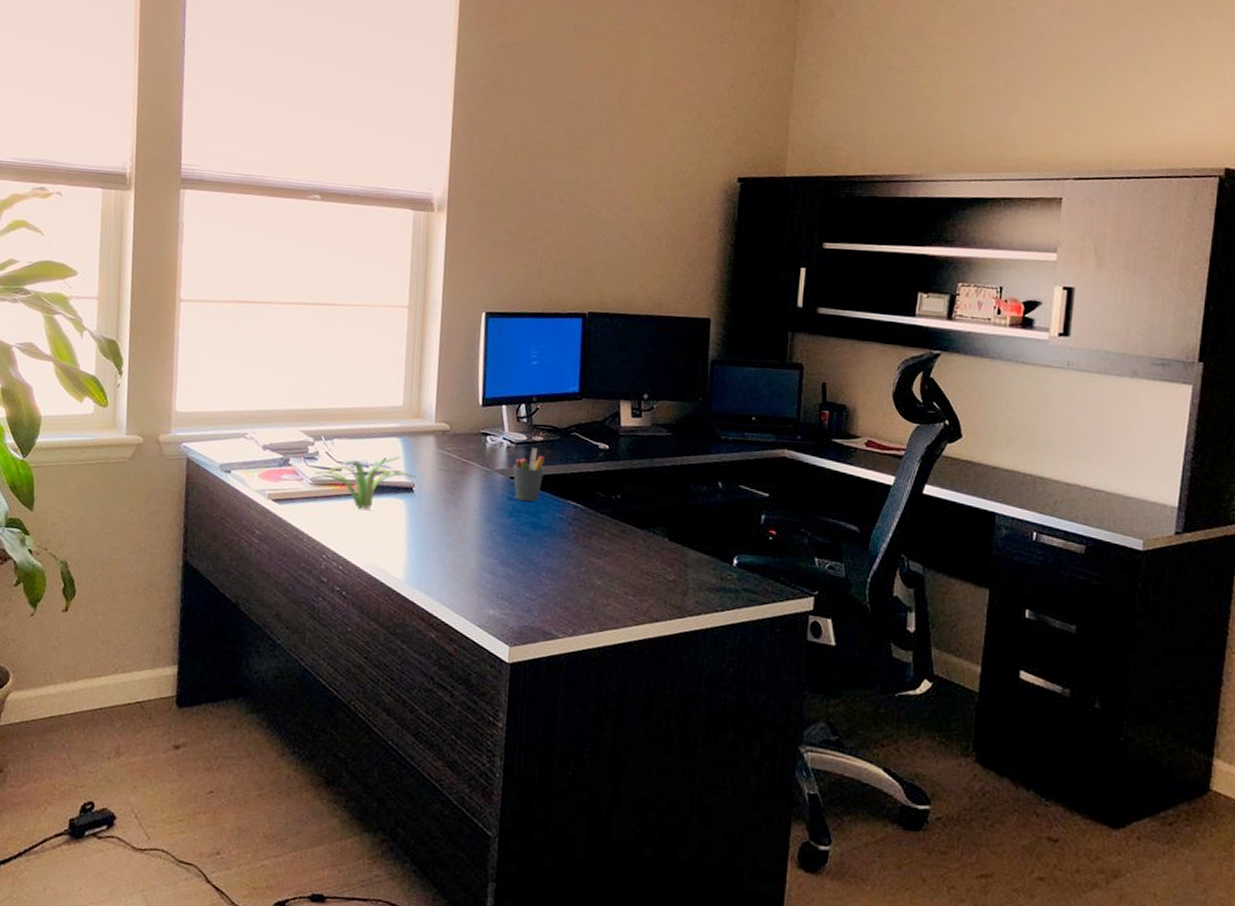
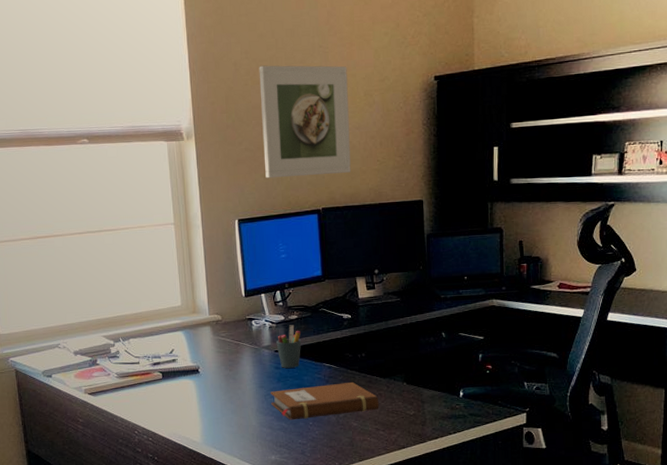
plant: present [311,456,417,509] -> none [117,346,200,392]
notebook: none [497,527,632,569] -> present [270,382,379,420]
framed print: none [525,139,637,275] -> present [259,65,351,179]

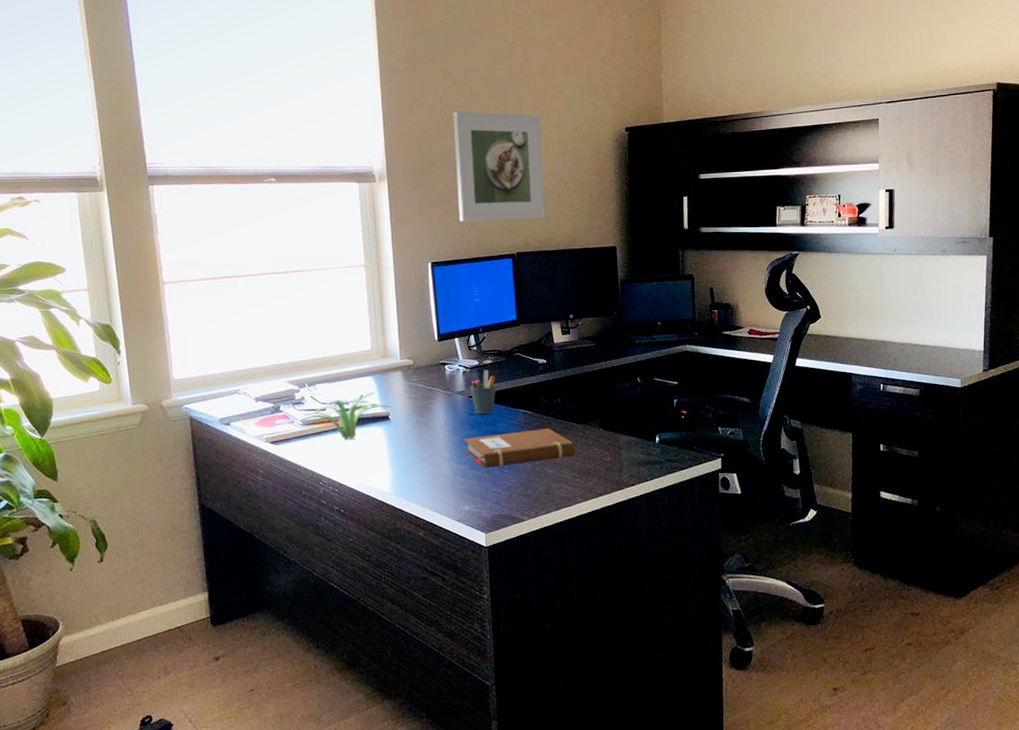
plant: none [117,346,200,392] -> present [301,391,391,440]

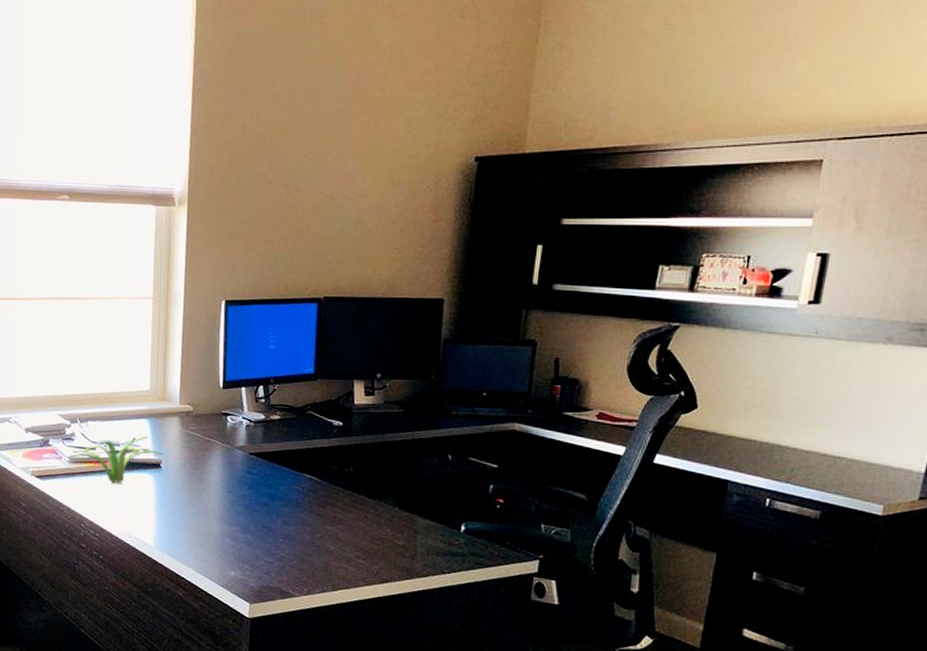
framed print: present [453,111,545,222] -> none [263,129,373,259]
notebook: present [463,429,576,468] -> none [238,498,364,535]
pen holder: present [470,370,497,414] -> none [252,425,282,475]

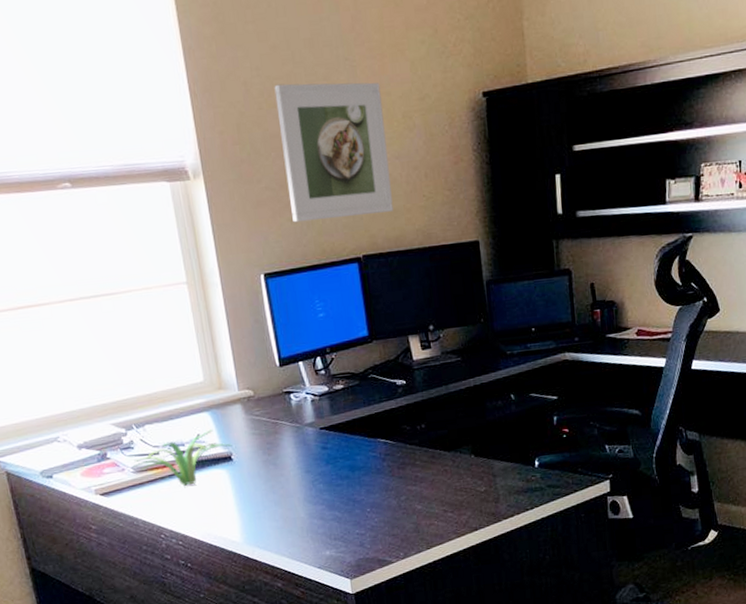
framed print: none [263,129,373,259] -> present [274,82,393,223]

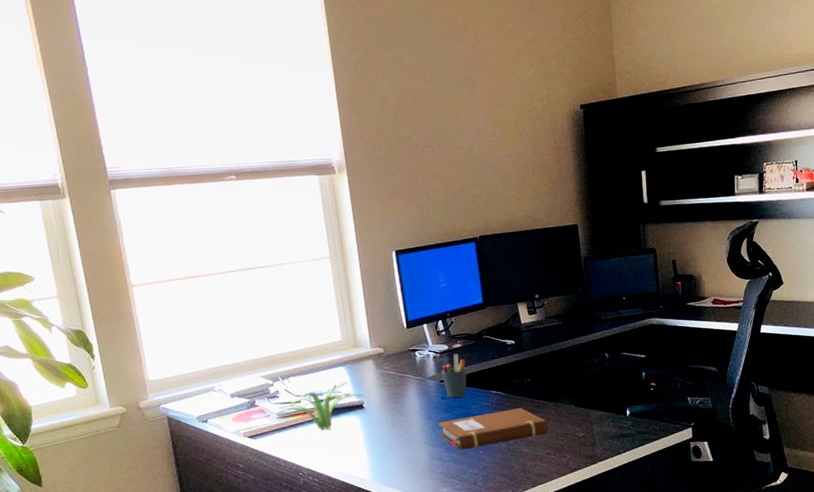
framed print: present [274,82,393,223] -> none [408,97,505,209]
notebook: none [318,459,446,508] -> present [438,408,549,451]
pen holder: none [320,396,351,448] -> present [441,353,467,398]

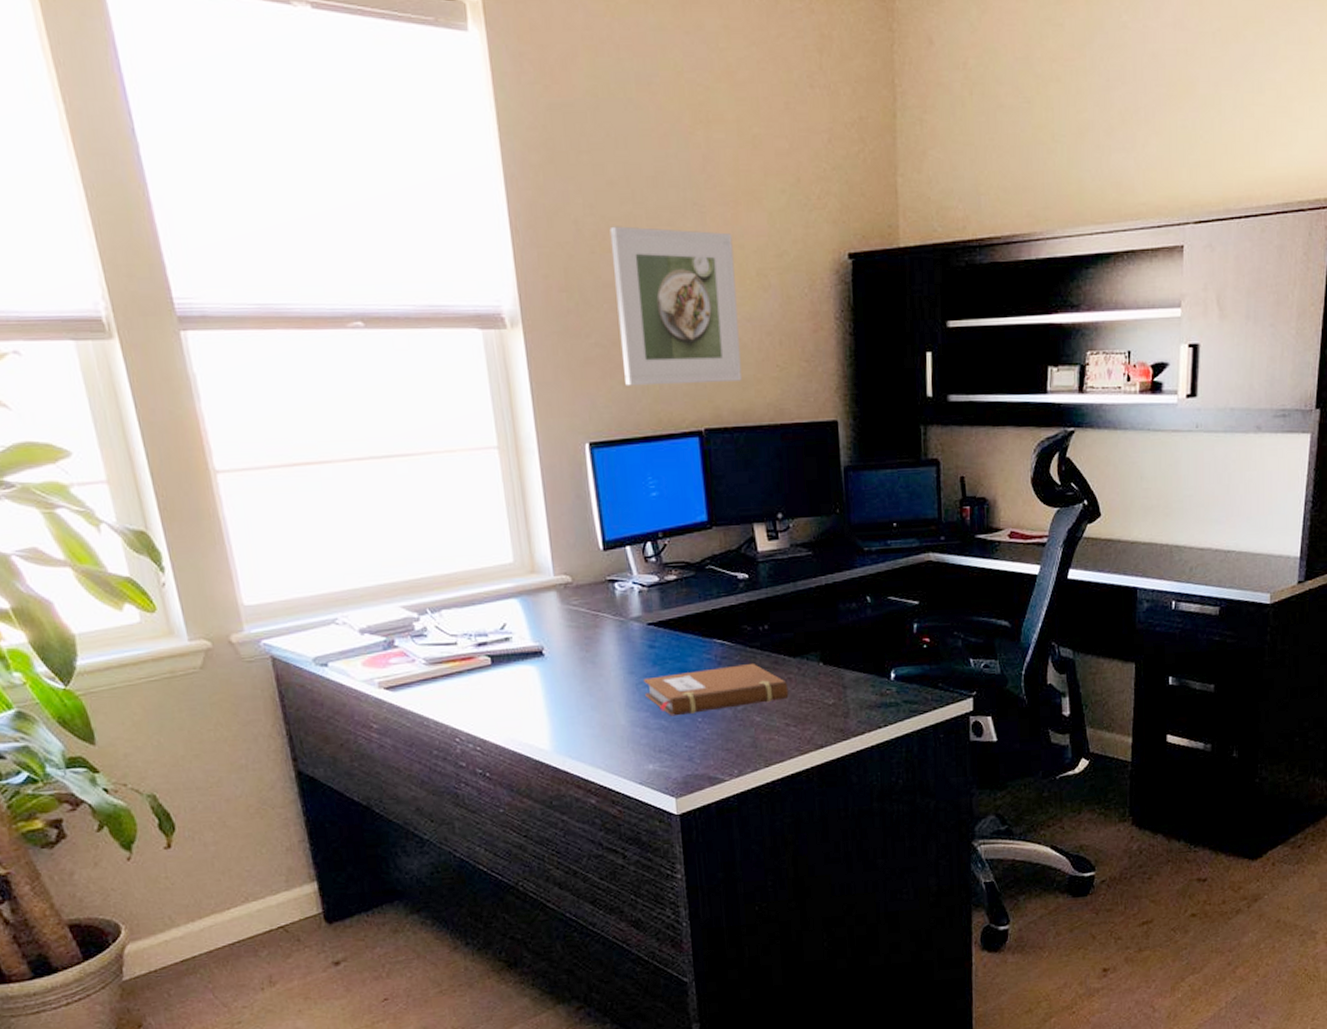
plant: present [277,381,364,430] -> none [425,618,544,683]
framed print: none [408,97,505,209] -> present [609,226,742,386]
pen holder: present [441,353,467,398] -> none [649,588,684,647]

